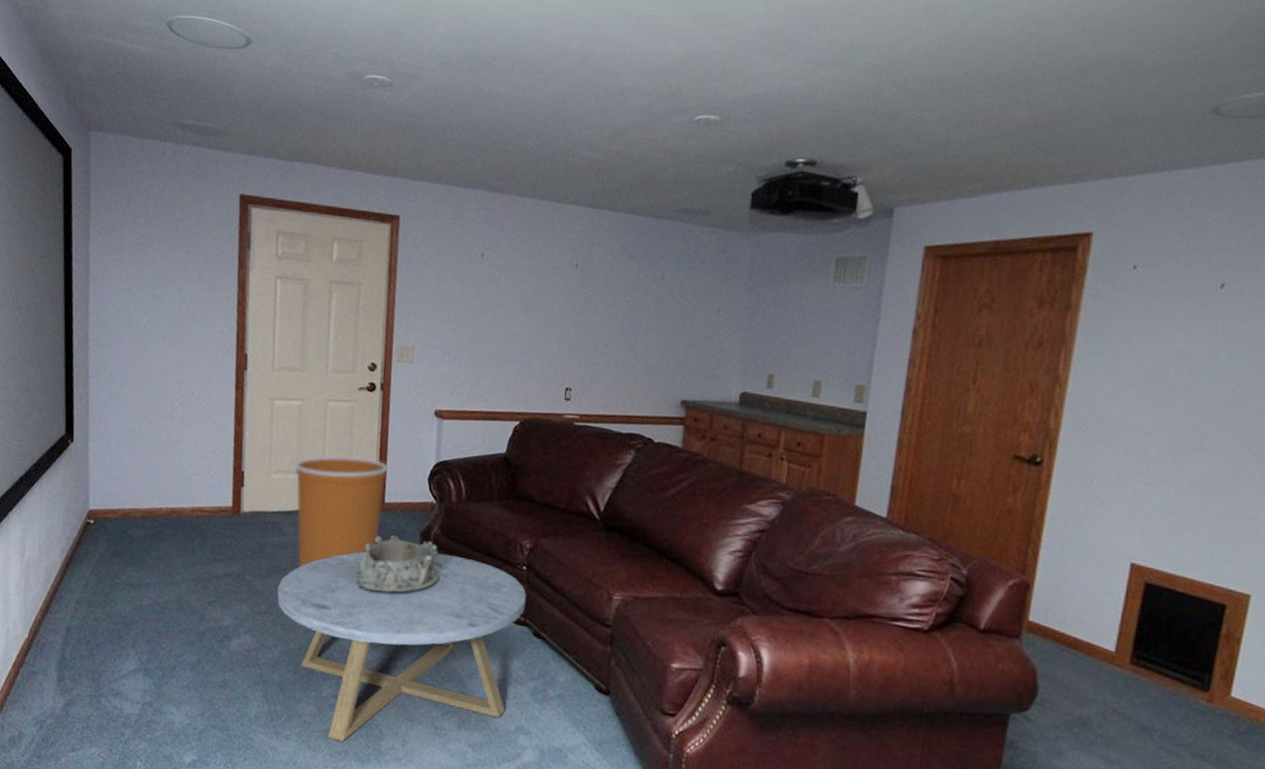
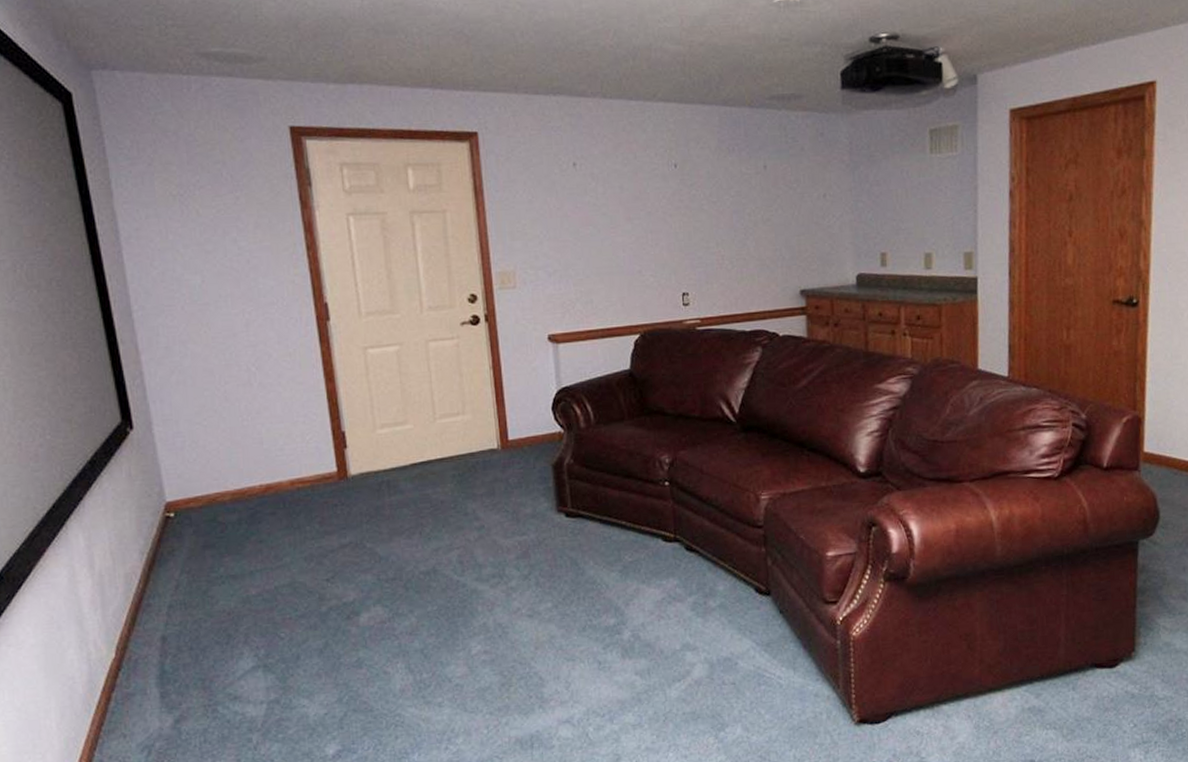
coffee table: present [277,551,526,741] -> none [404,483,674,697]
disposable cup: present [294,455,389,567] -> none [401,396,508,524]
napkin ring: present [356,534,440,595] -> none [487,472,580,537]

